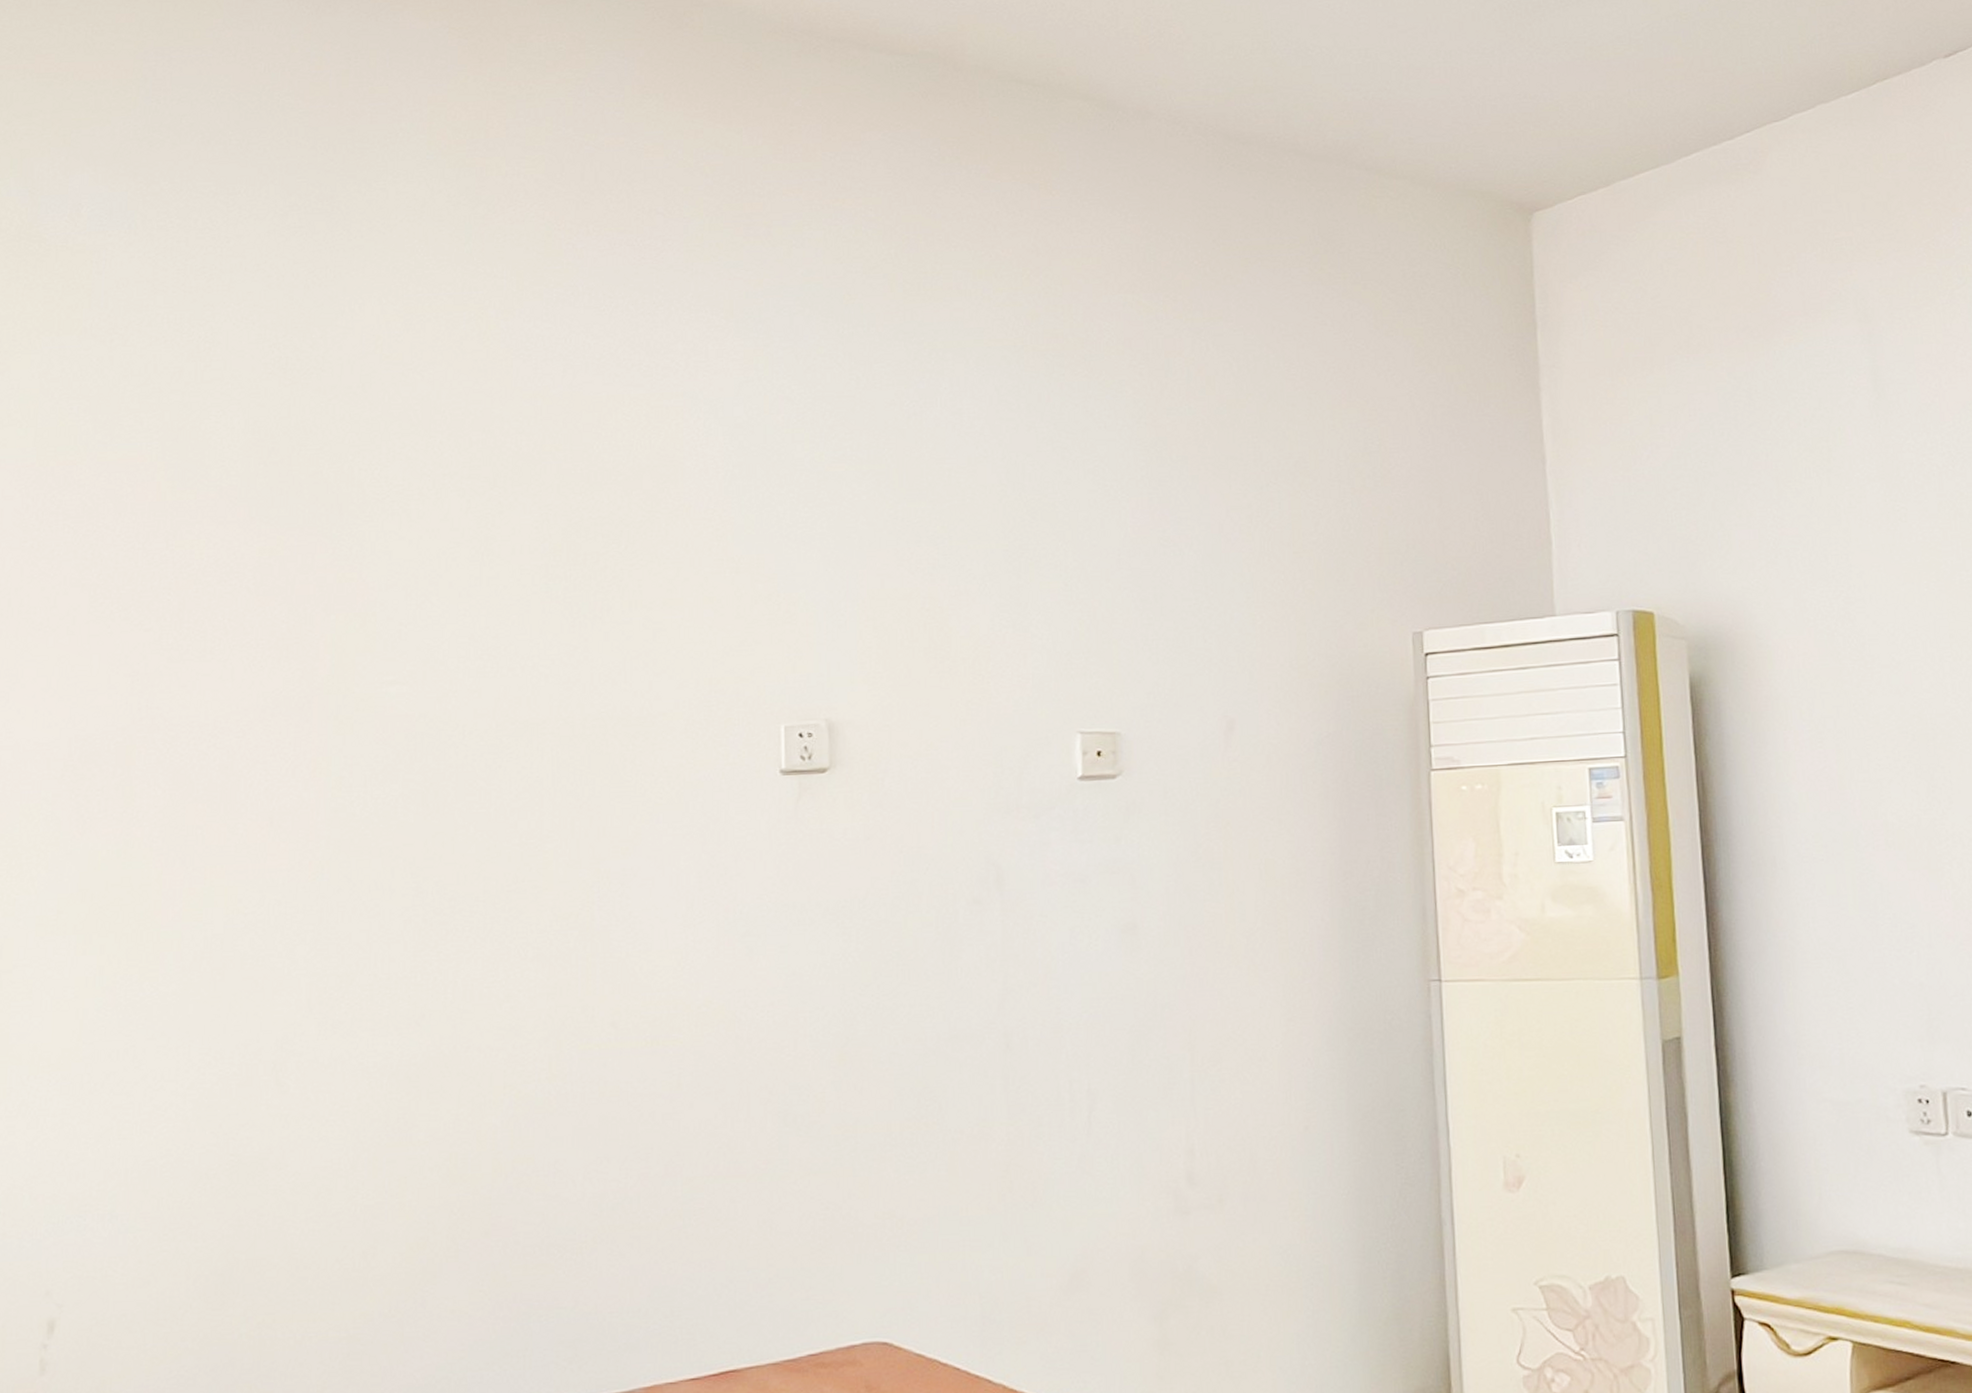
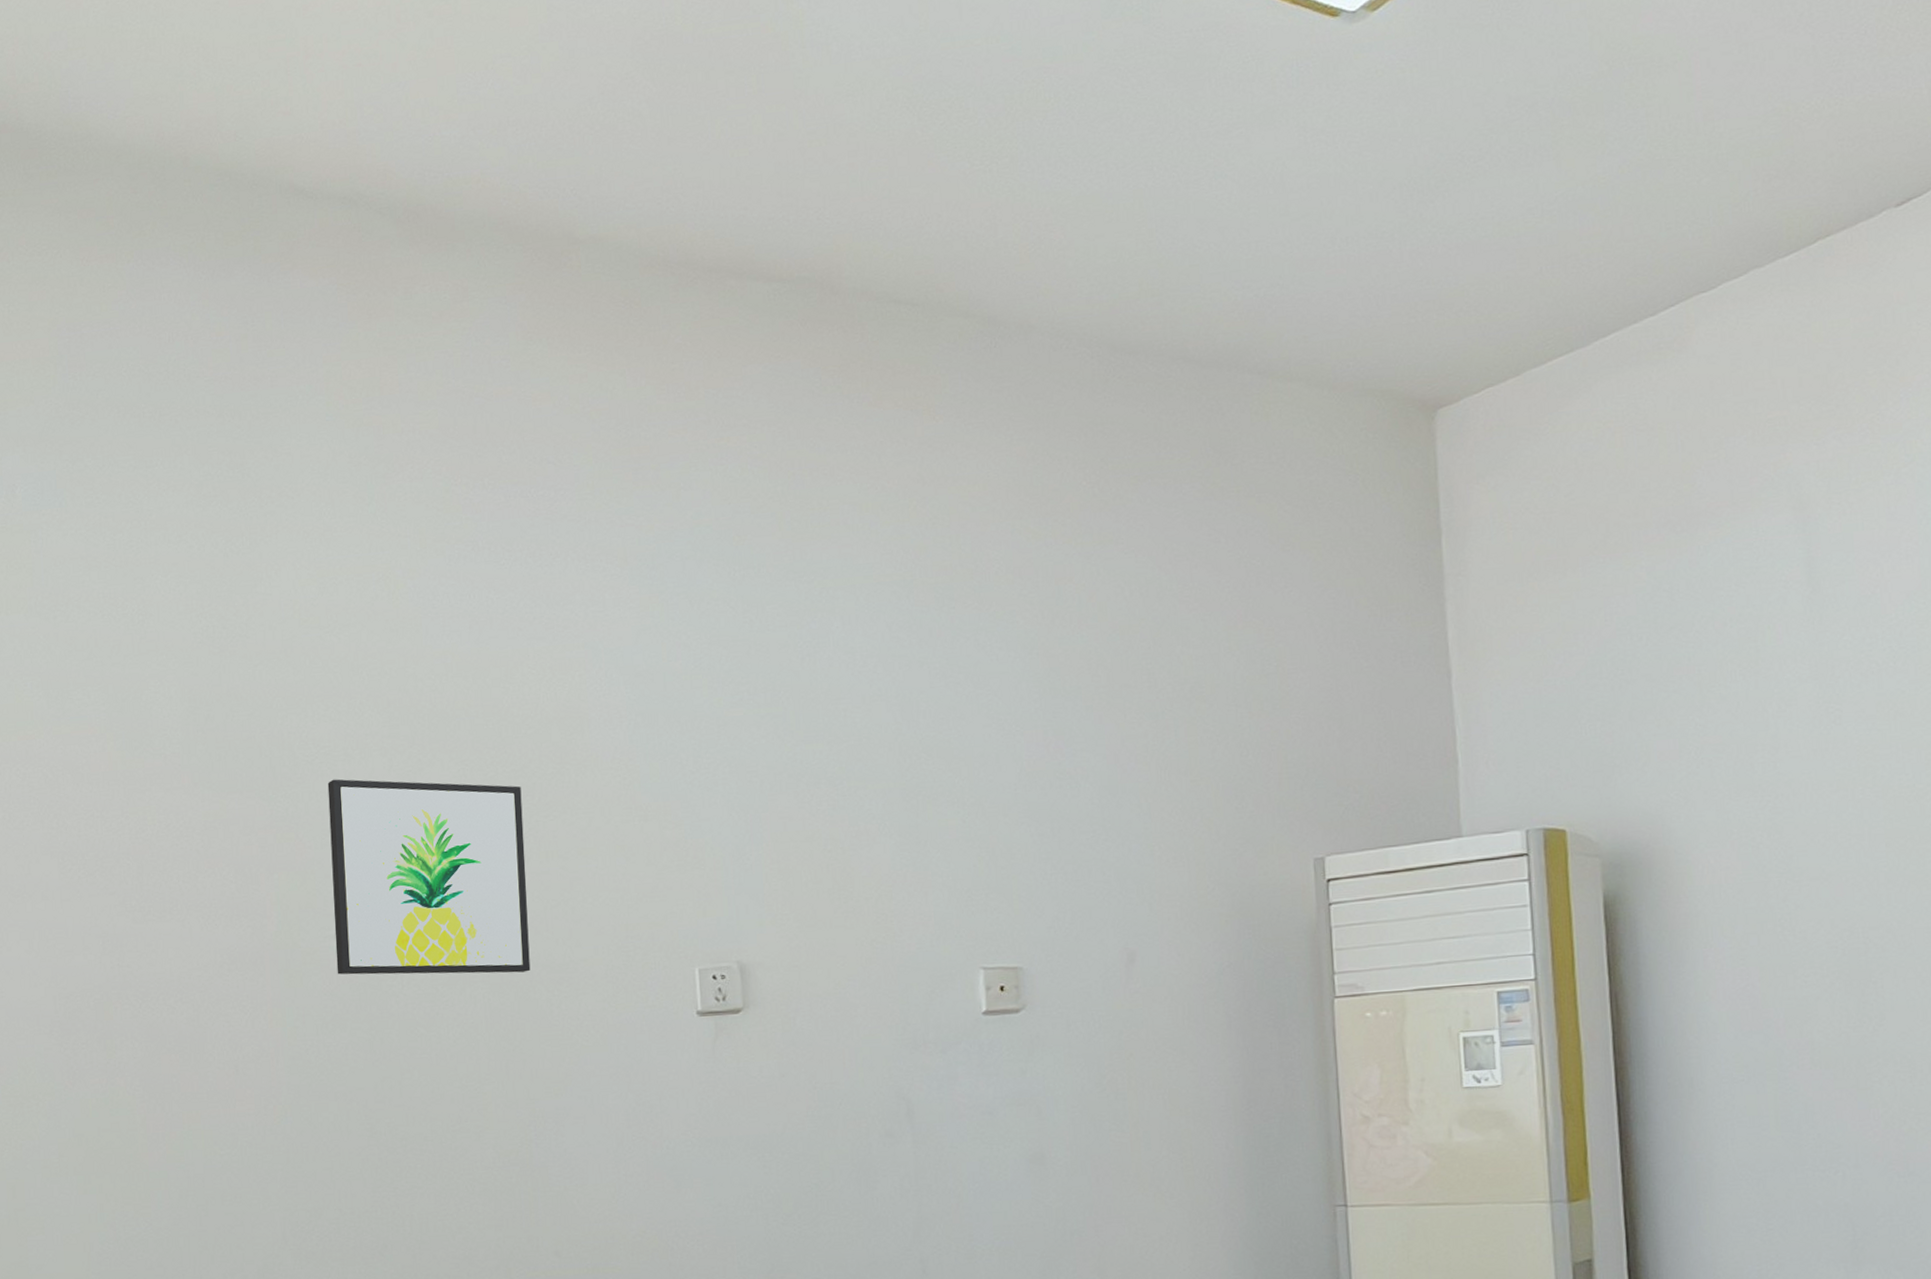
wall art: none [392,519,607,726] -> present [327,779,531,975]

